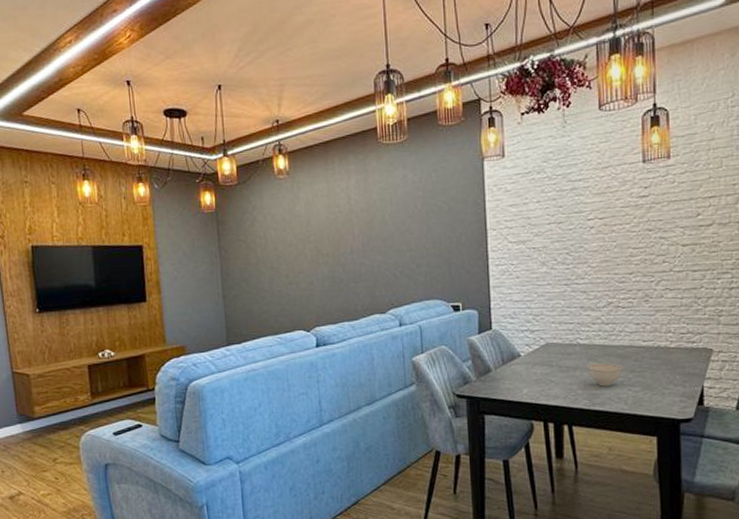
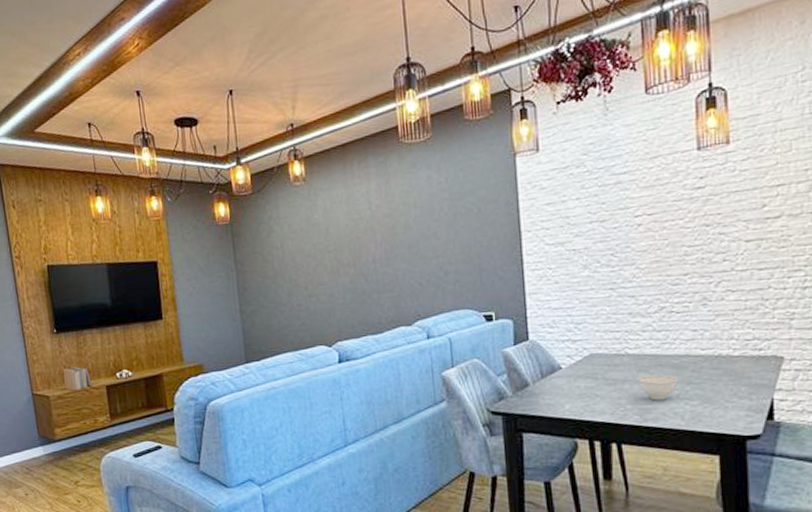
books: none [45,346,74,371] -> present [63,367,92,392]

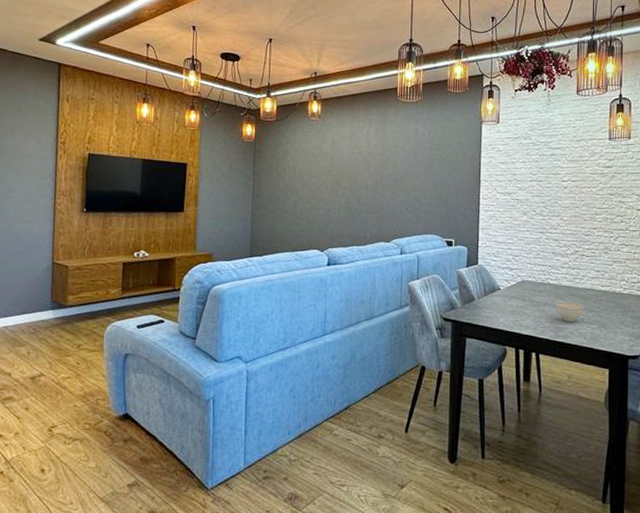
books: present [63,367,92,392] -> none [85,243,110,265]

